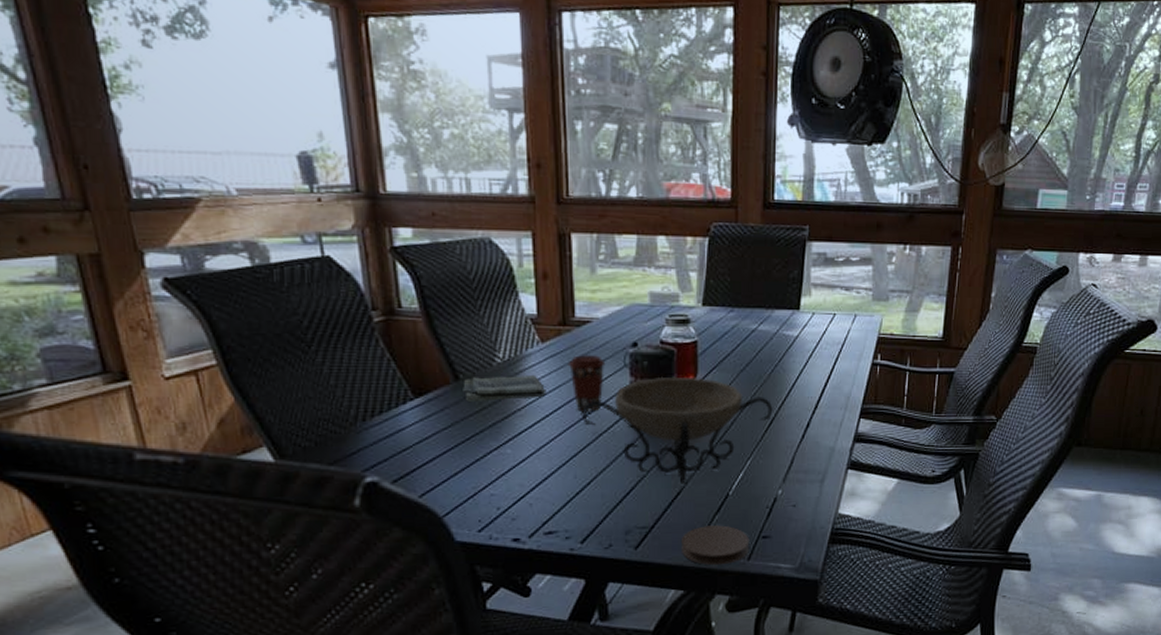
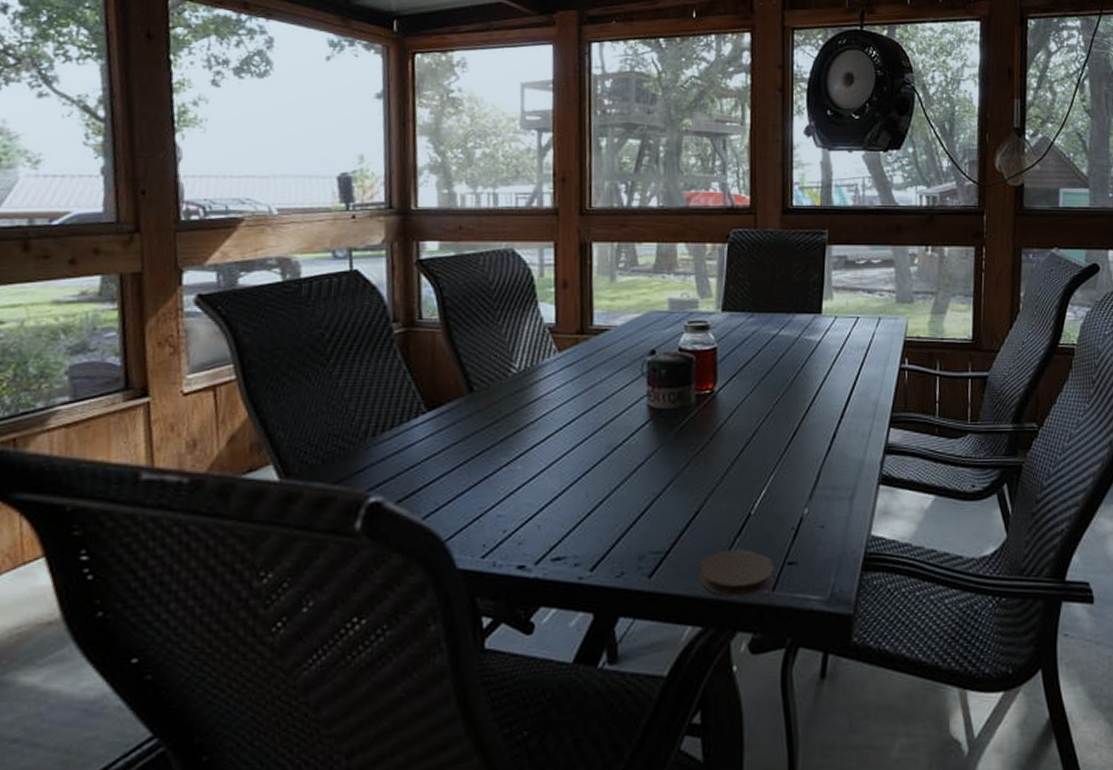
dish towel: present [463,374,546,401] -> none [476,385,561,414]
coffee cup: present [568,354,606,411] -> none [584,363,623,424]
decorative bowl: present [580,376,773,484] -> none [595,385,797,503]

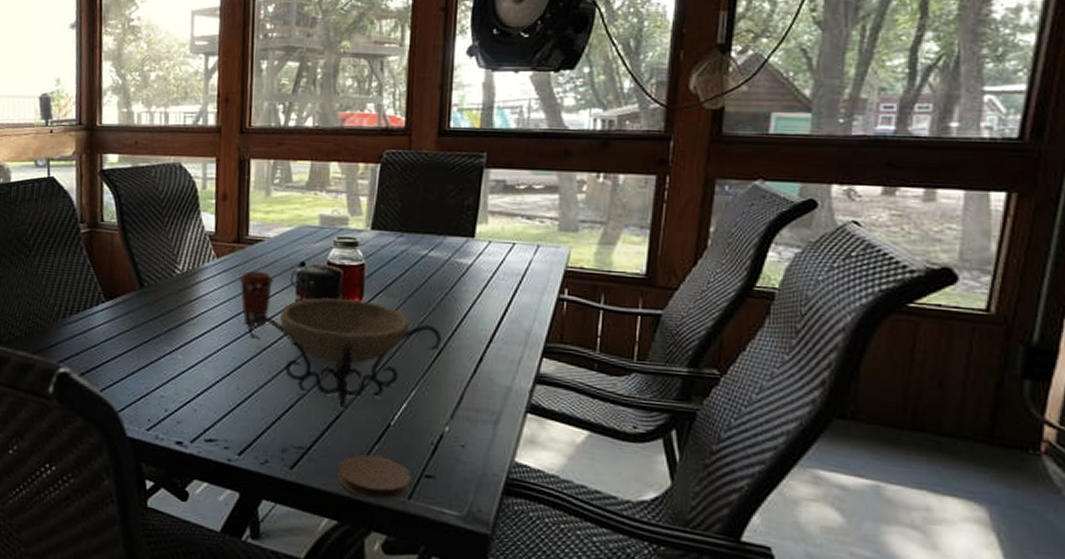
coffee cup: none [584,363,623,424] -> present [239,270,274,326]
decorative bowl: none [595,385,797,503] -> present [247,297,442,408]

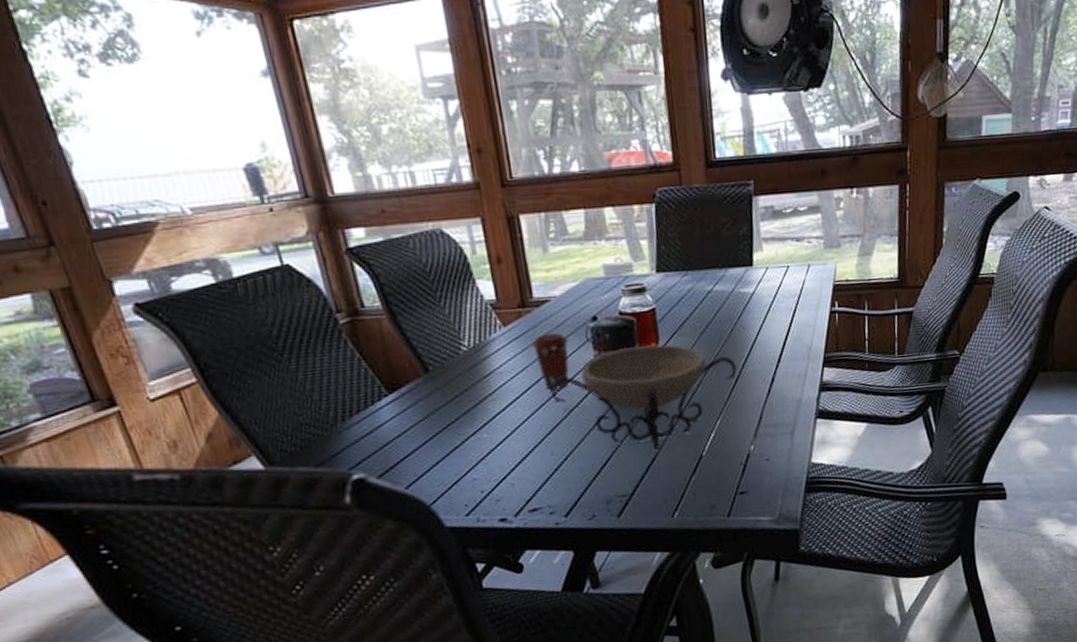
coaster: present [336,454,411,500] -> none [661,485,729,525]

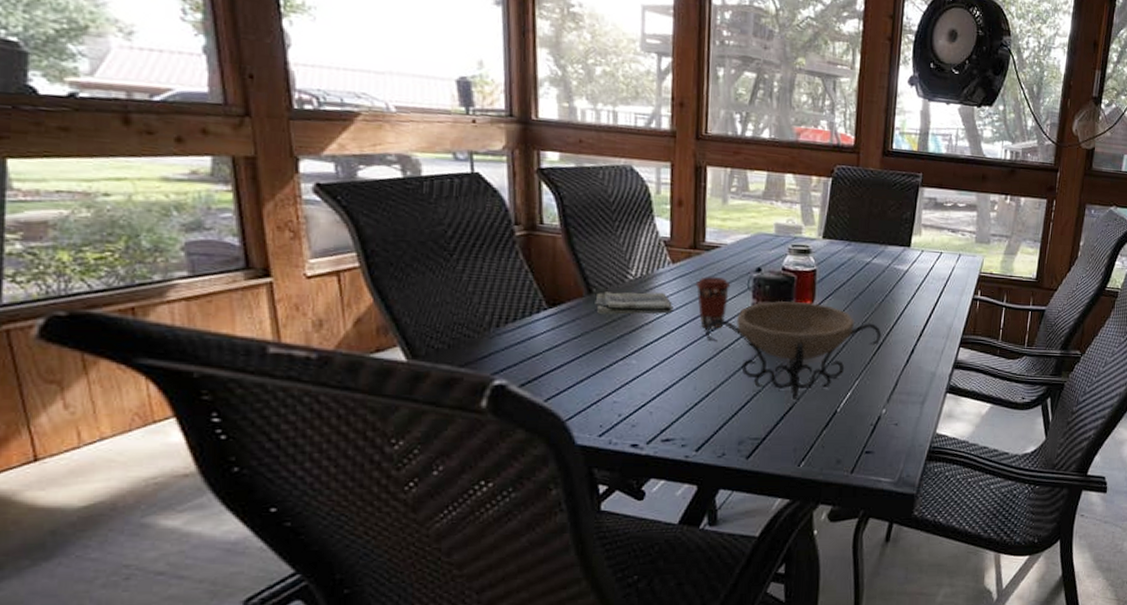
dish towel: none [433,358,515,392] -> present [595,291,674,315]

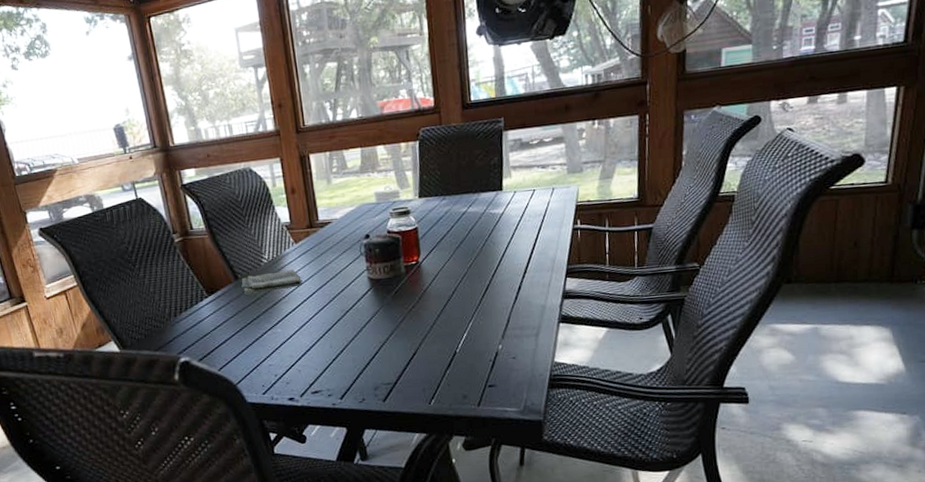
coffee cup: present [695,276,731,329] -> none [317,248,346,294]
decorative bowl: present [704,300,882,400] -> none [330,257,488,346]

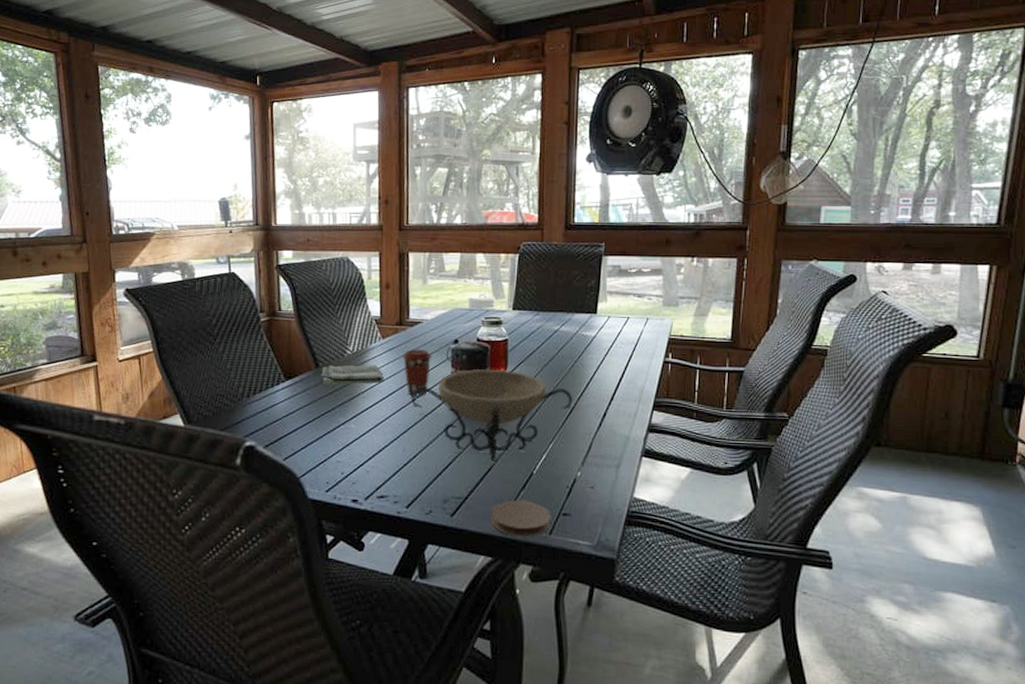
coffee cup: none [317,248,346,294] -> present [402,348,432,396]
decorative bowl: none [330,257,488,346] -> present [410,368,573,462]
coaster: none [420,378,479,412] -> present [490,500,551,537]

